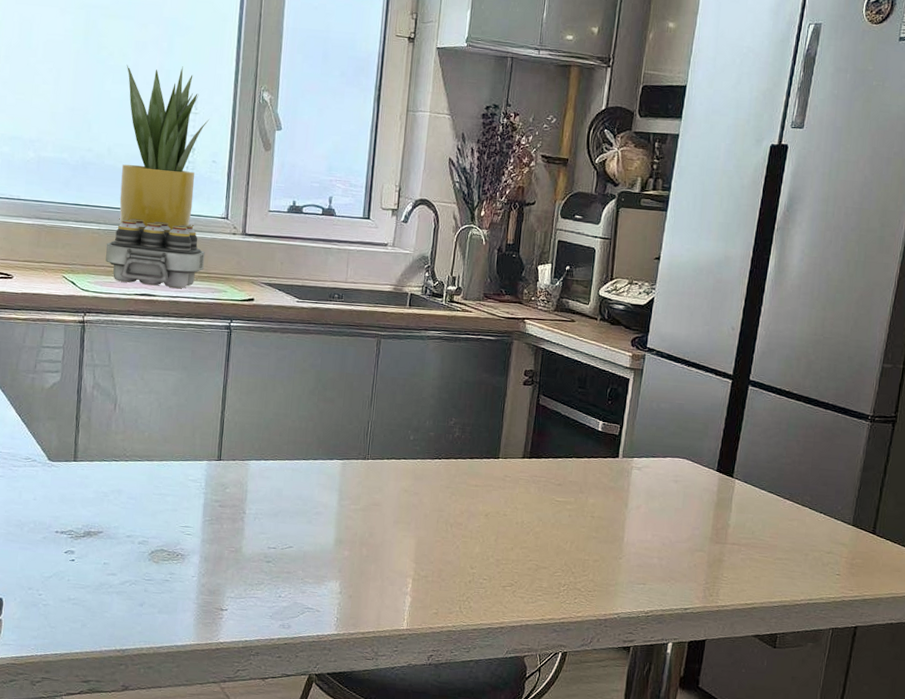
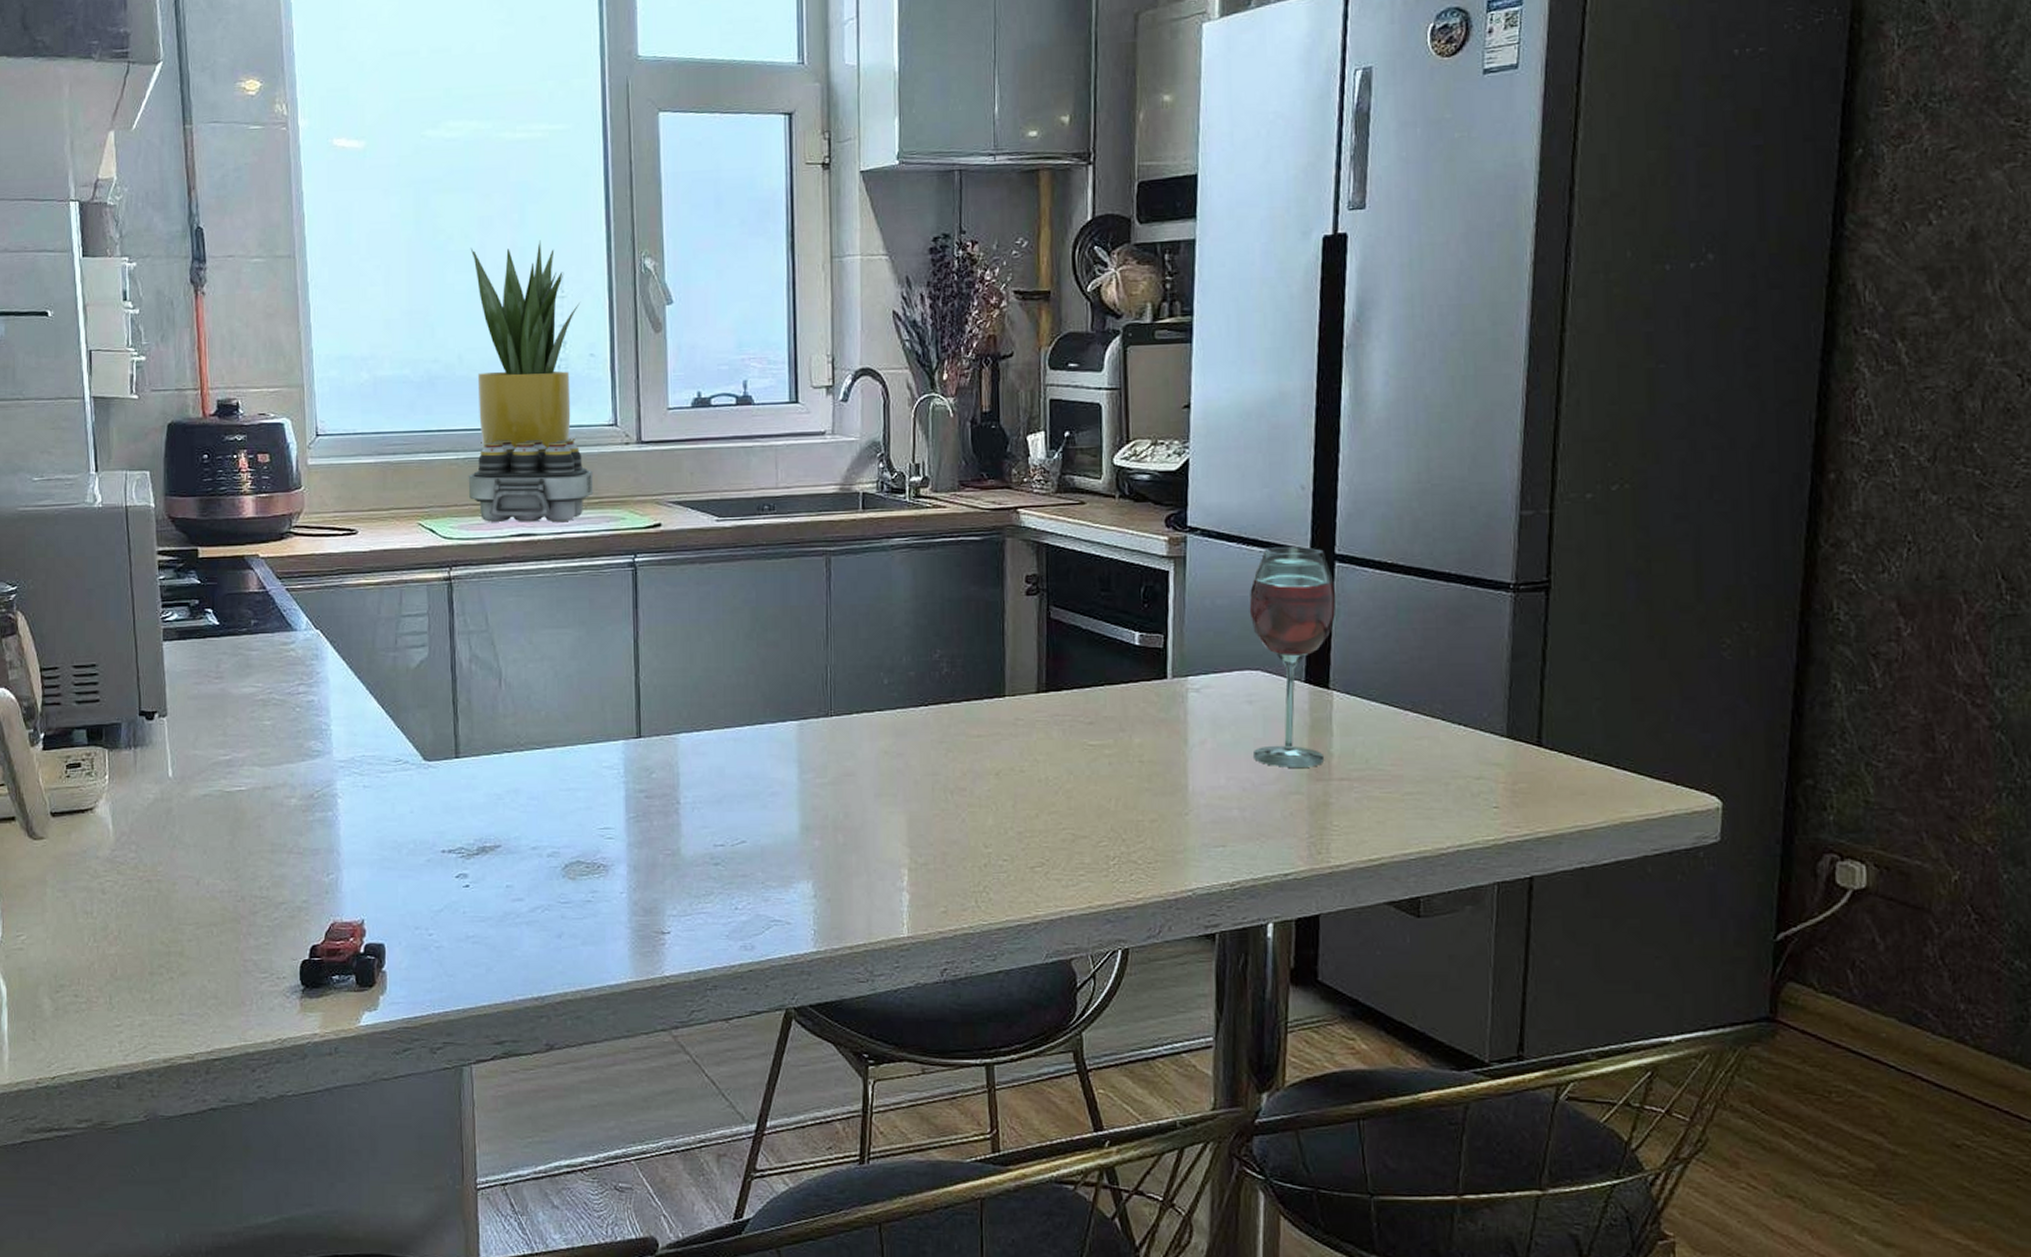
wineglass: none [673,370,747,533] -> present [1249,547,1337,767]

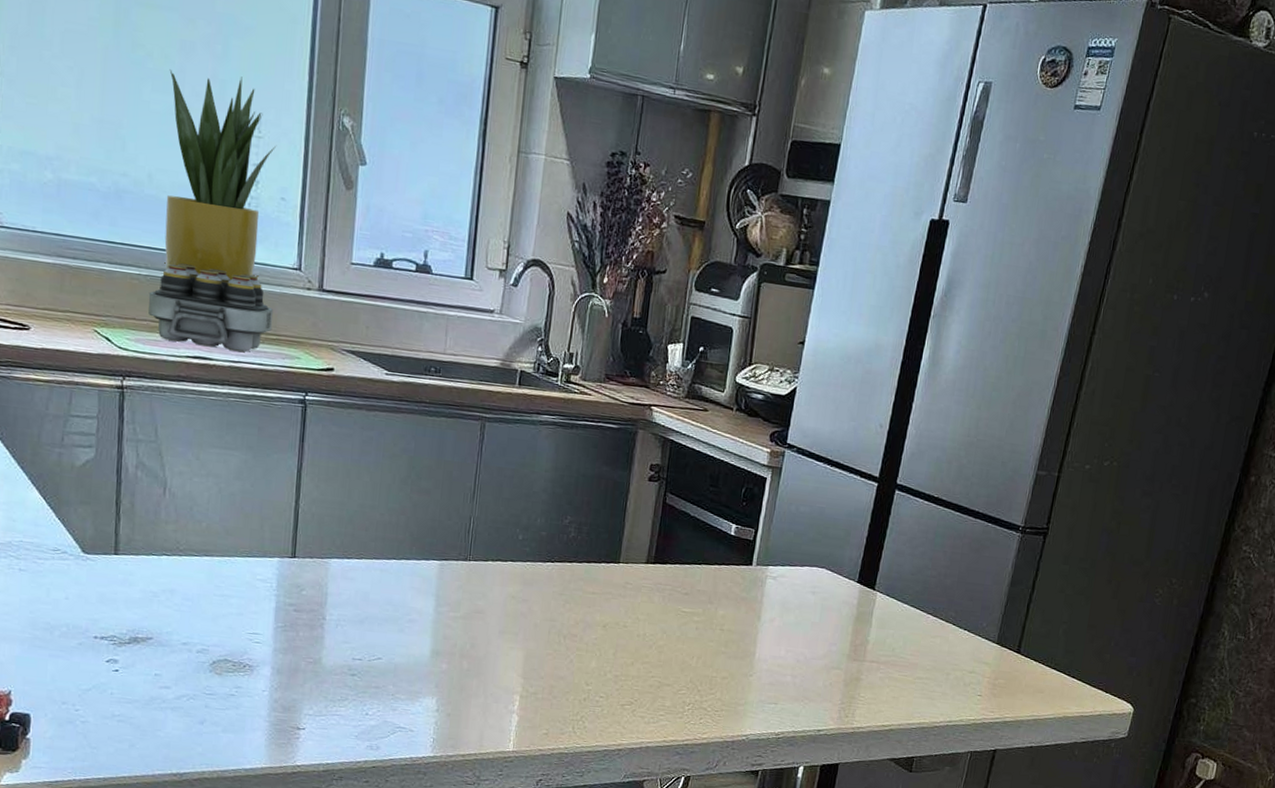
wineglass: present [1249,547,1337,767] -> none [809,470,893,650]

